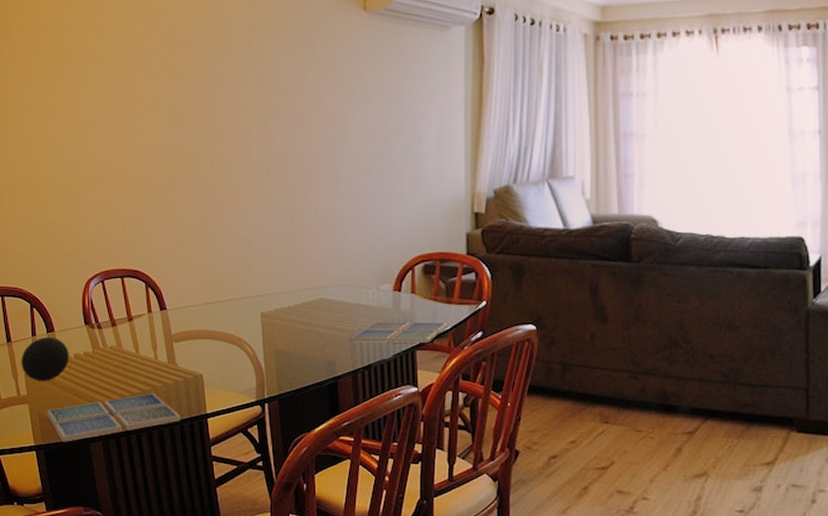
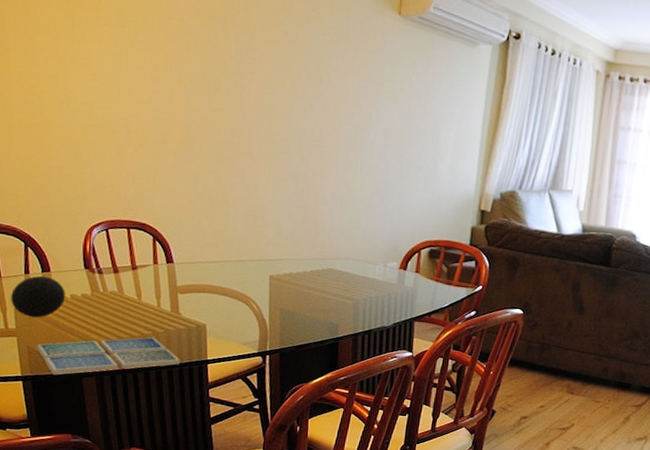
drink coaster: present [351,322,447,343] -> none [355,294,445,316]

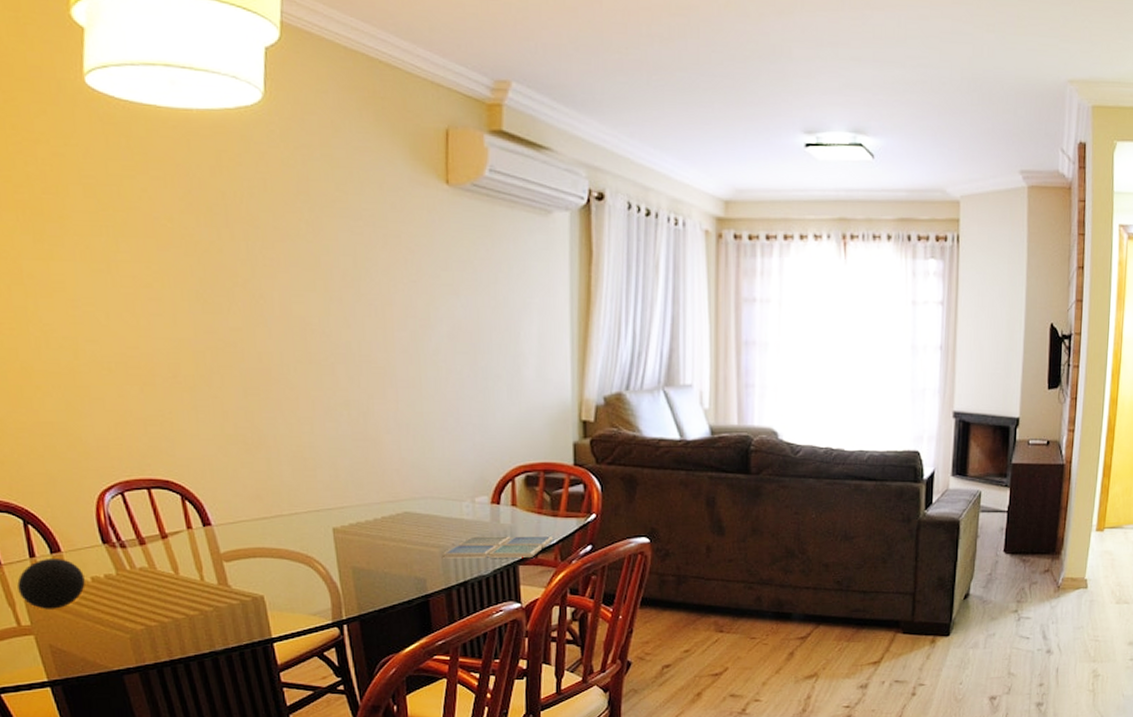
drink coaster: present [37,337,180,375] -> none [61,618,239,676]
drink coaster: none [355,294,445,316] -> present [443,536,553,559]

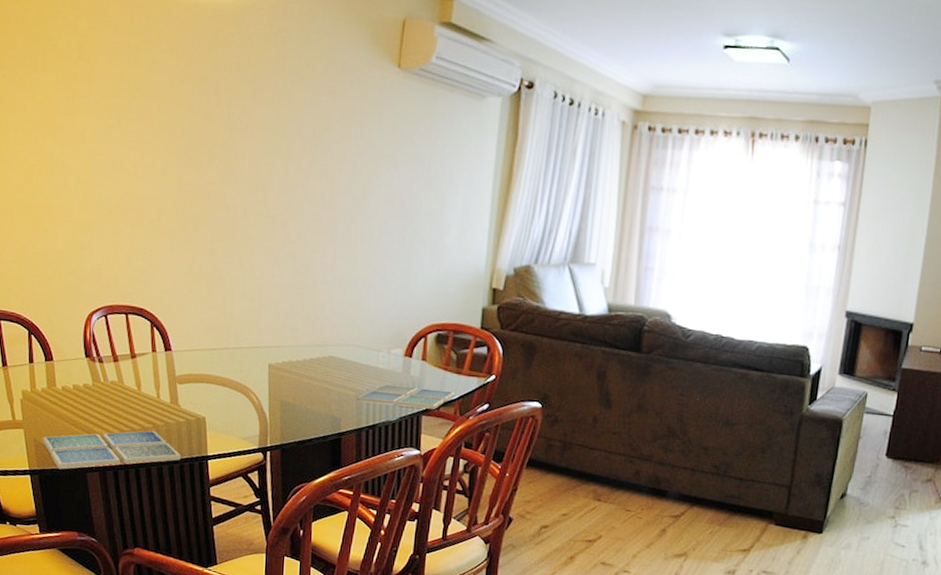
decorative ball: present [17,557,85,609] -> none [17,365,68,409]
drink coaster: none [61,618,239,676] -> present [43,430,181,470]

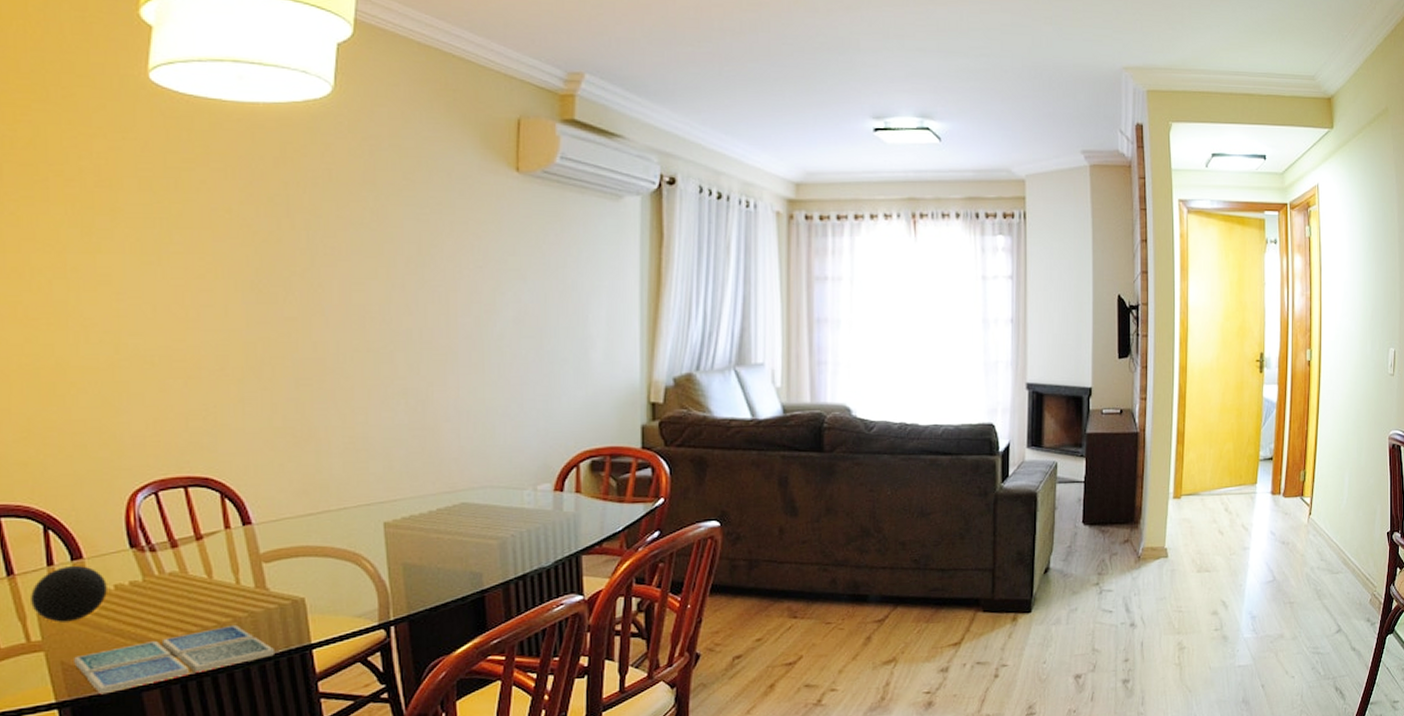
decorative ball: none [17,365,68,409] -> present [31,565,107,623]
drink coaster: present [358,384,455,409] -> none [501,523,618,551]

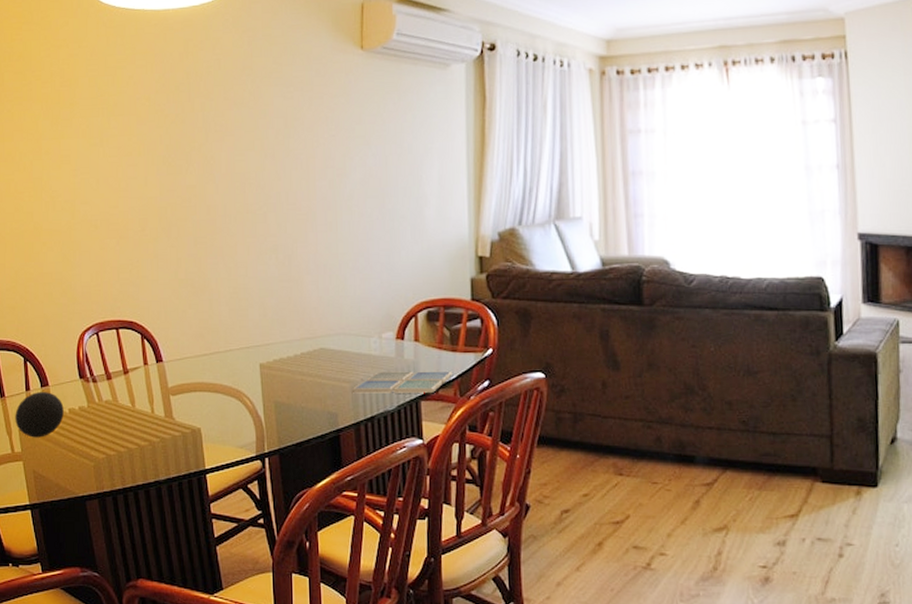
drink coaster: present [74,625,274,695] -> none [42,449,178,501]
drink coaster: none [501,523,618,551] -> present [353,371,452,394]

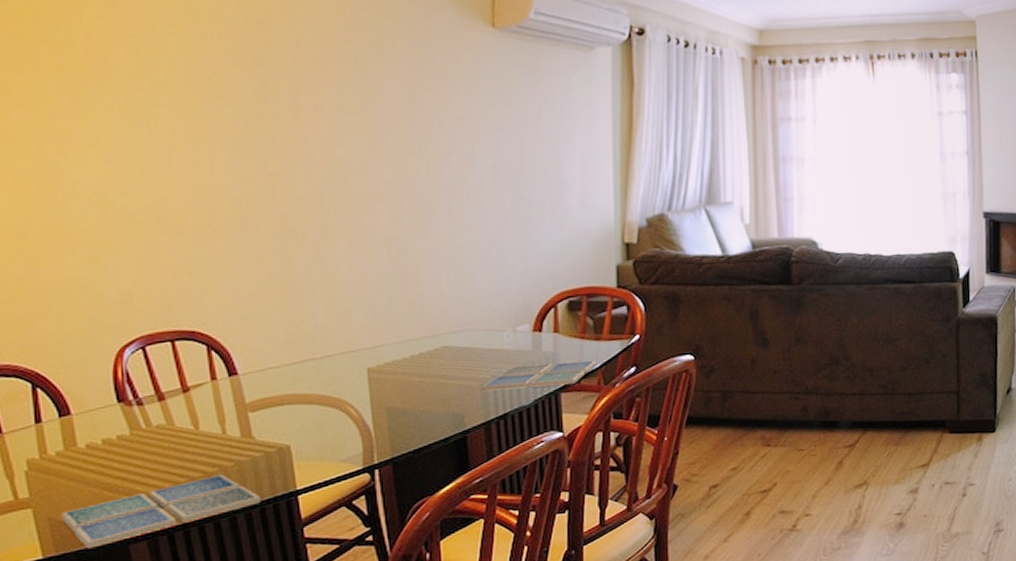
decorative ball: present [15,391,64,438] -> none [19,421,95,479]
drink coaster: none [42,449,178,501] -> present [61,475,260,549]

